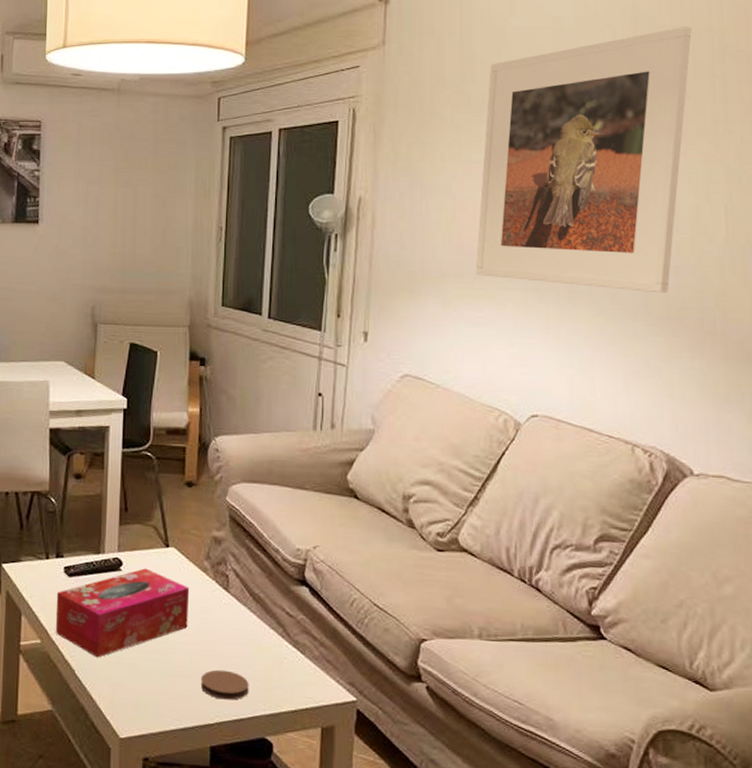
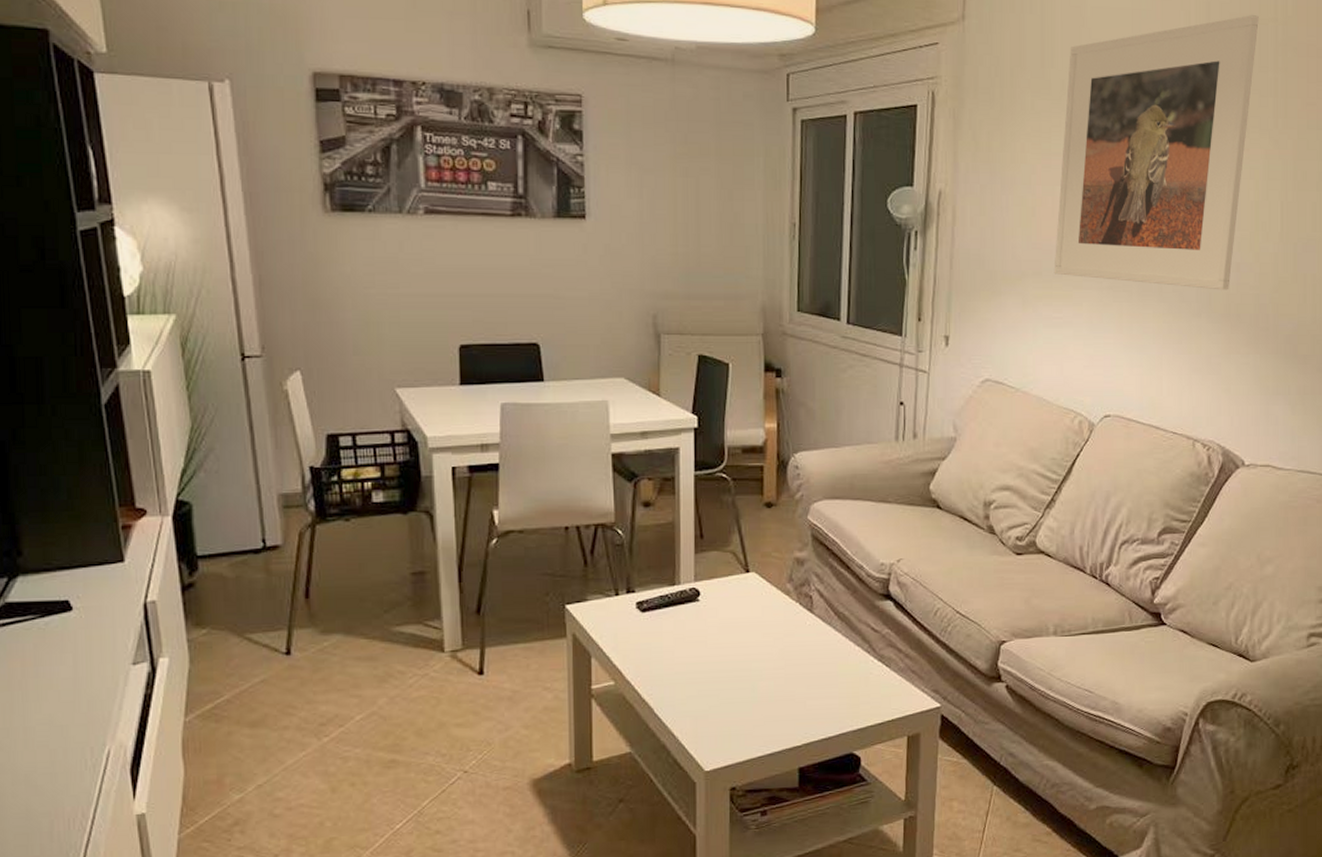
tissue box: present [55,568,190,658] -> none [629,596,773,693]
coaster: present [200,669,249,700] -> none [786,691,836,721]

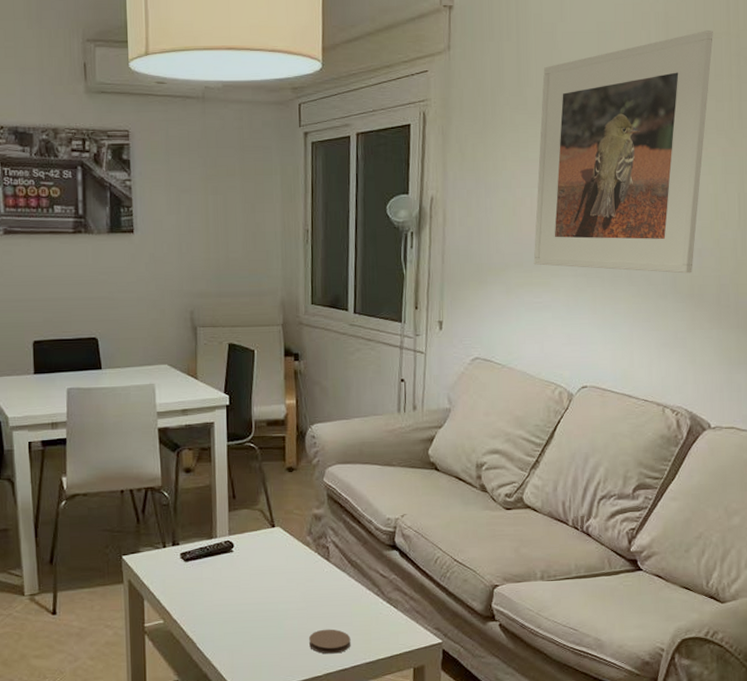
coaster: none [786,691,836,721] -> present [308,629,351,654]

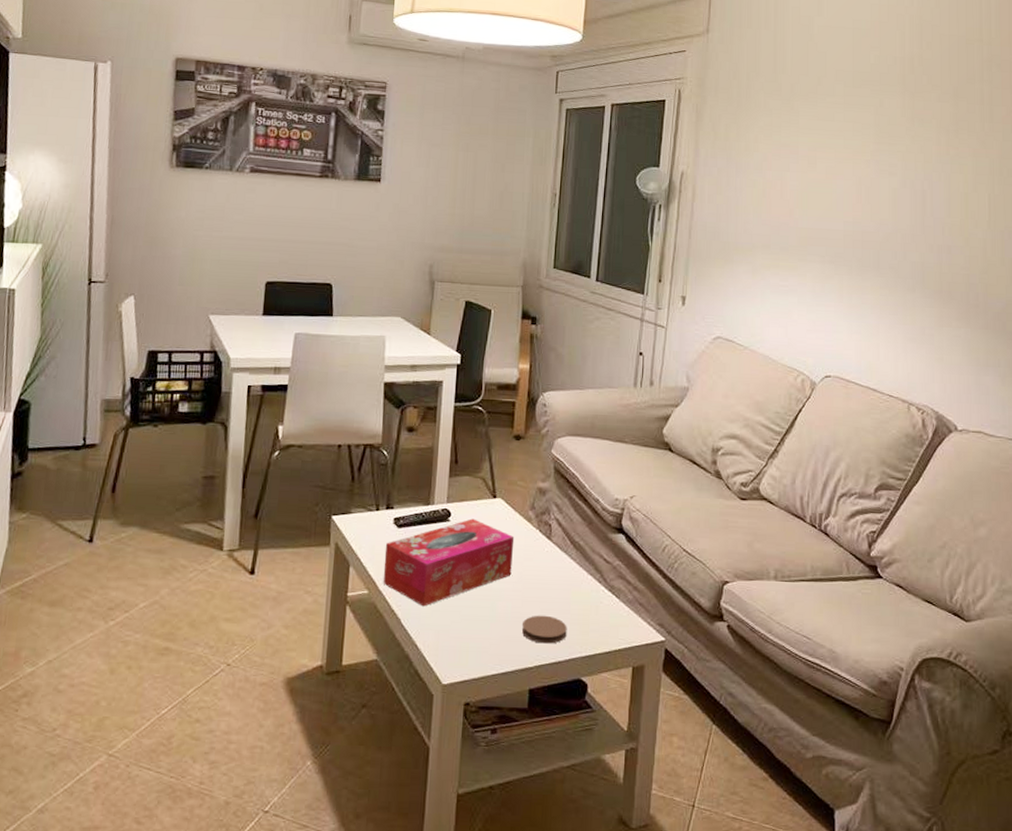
tissue box: none [175,548,295,630] -> present [383,518,515,607]
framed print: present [533,30,713,274] -> none [781,36,966,270]

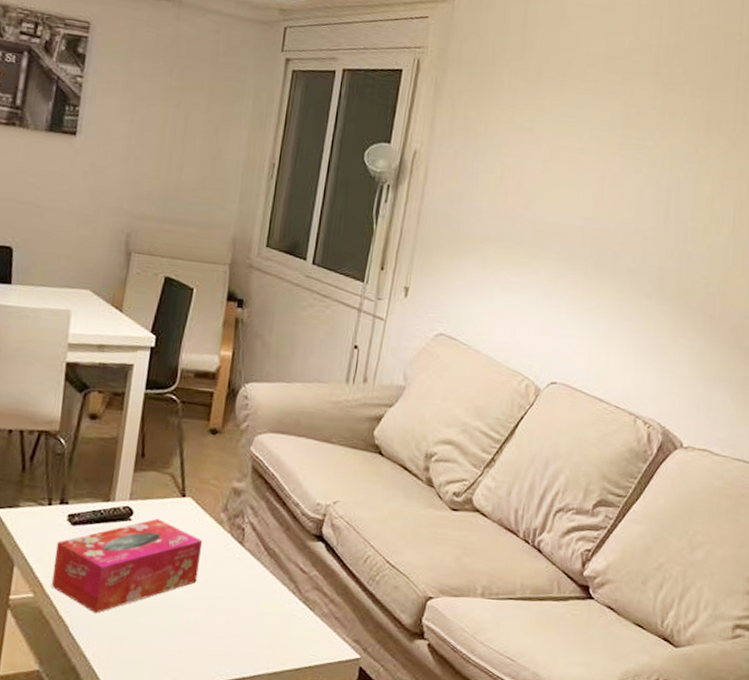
coaster: present [521,615,567,644] -> none [203,626,255,658]

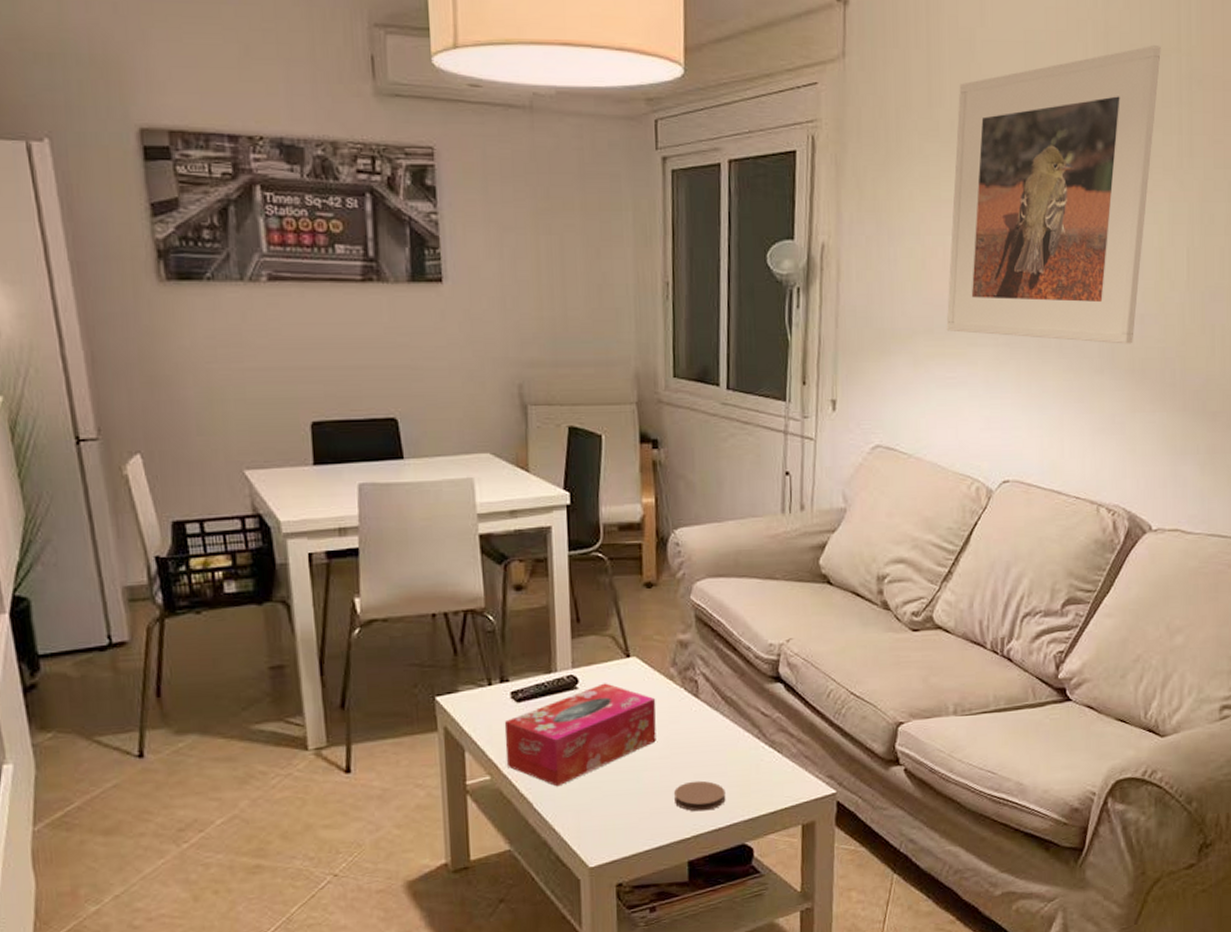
coaster: none [203,626,255,658] -> present [673,780,726,812]
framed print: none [515,27,725,276] -> present [946,46,1161,344]

